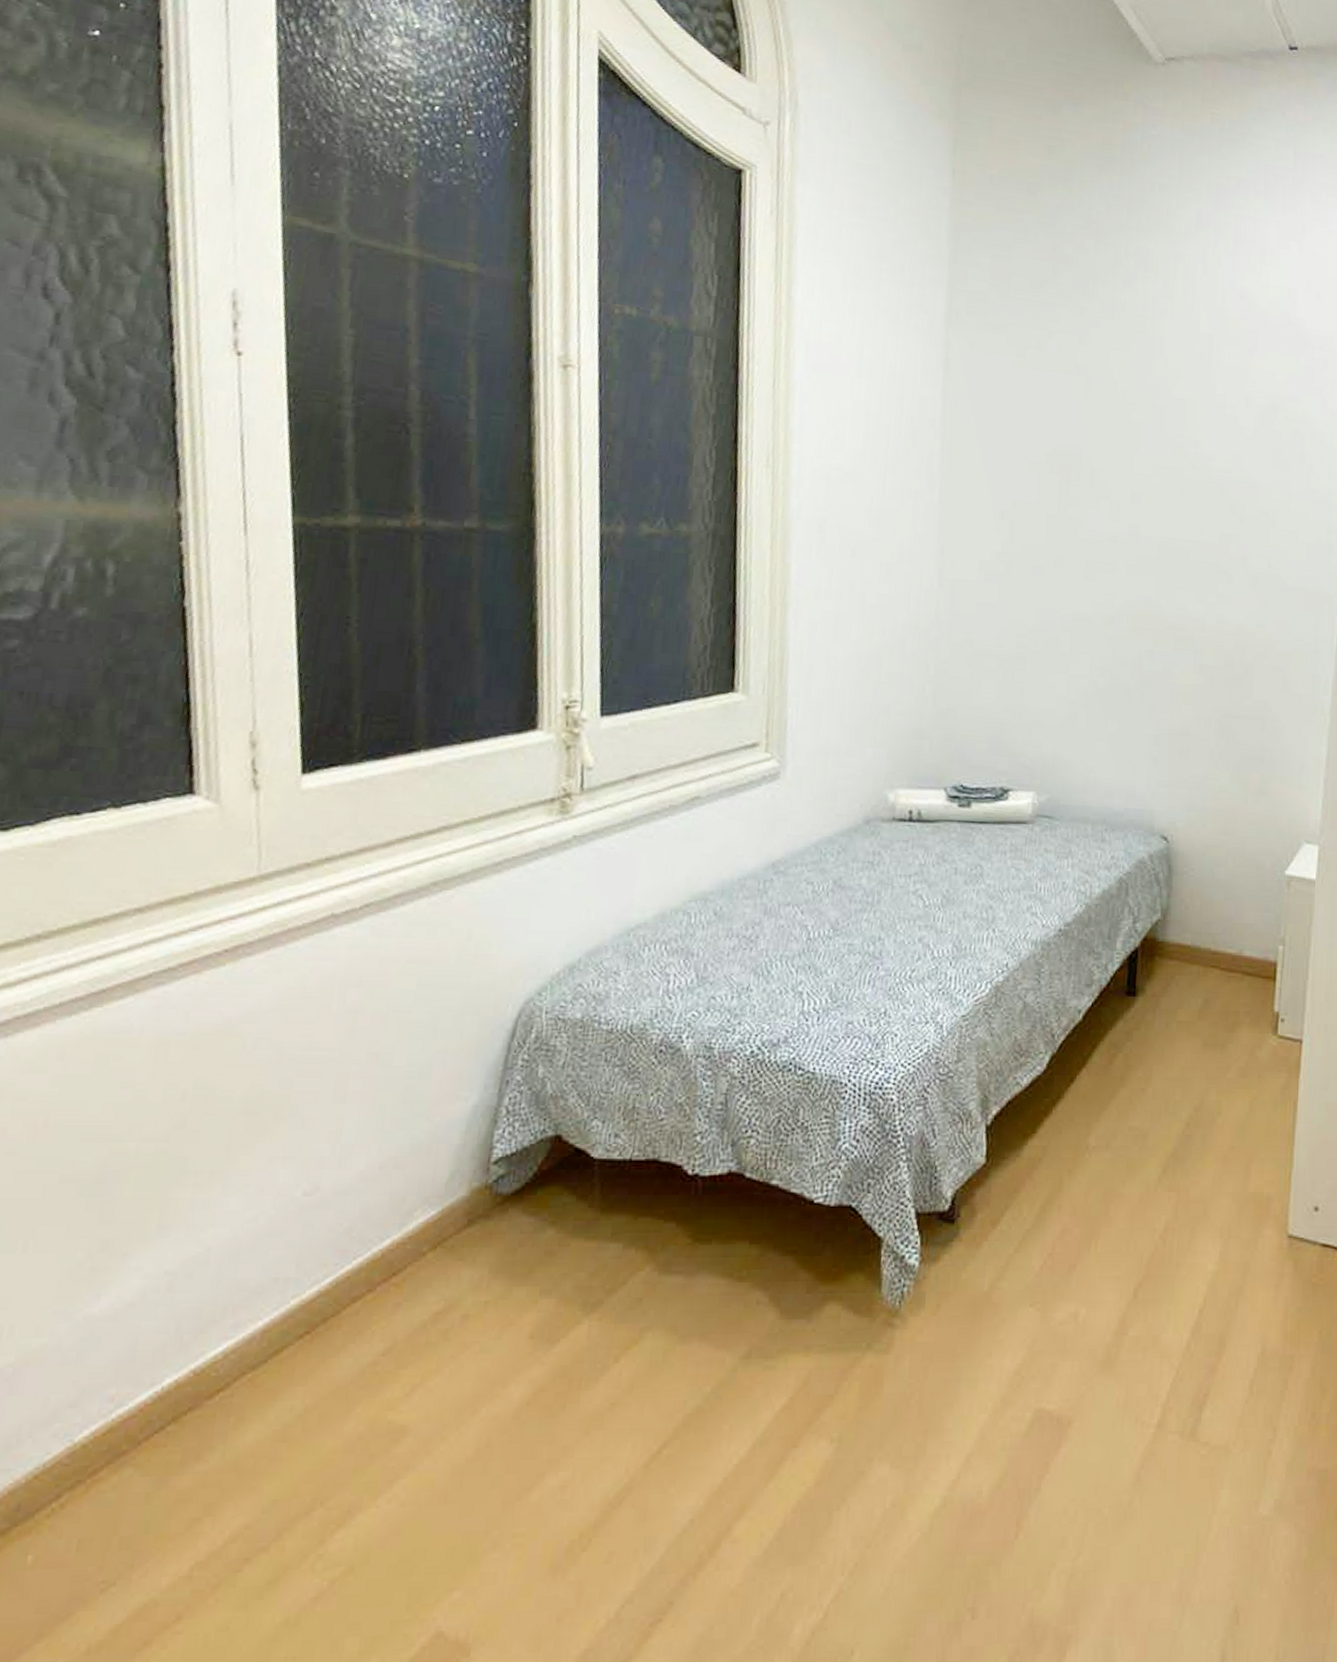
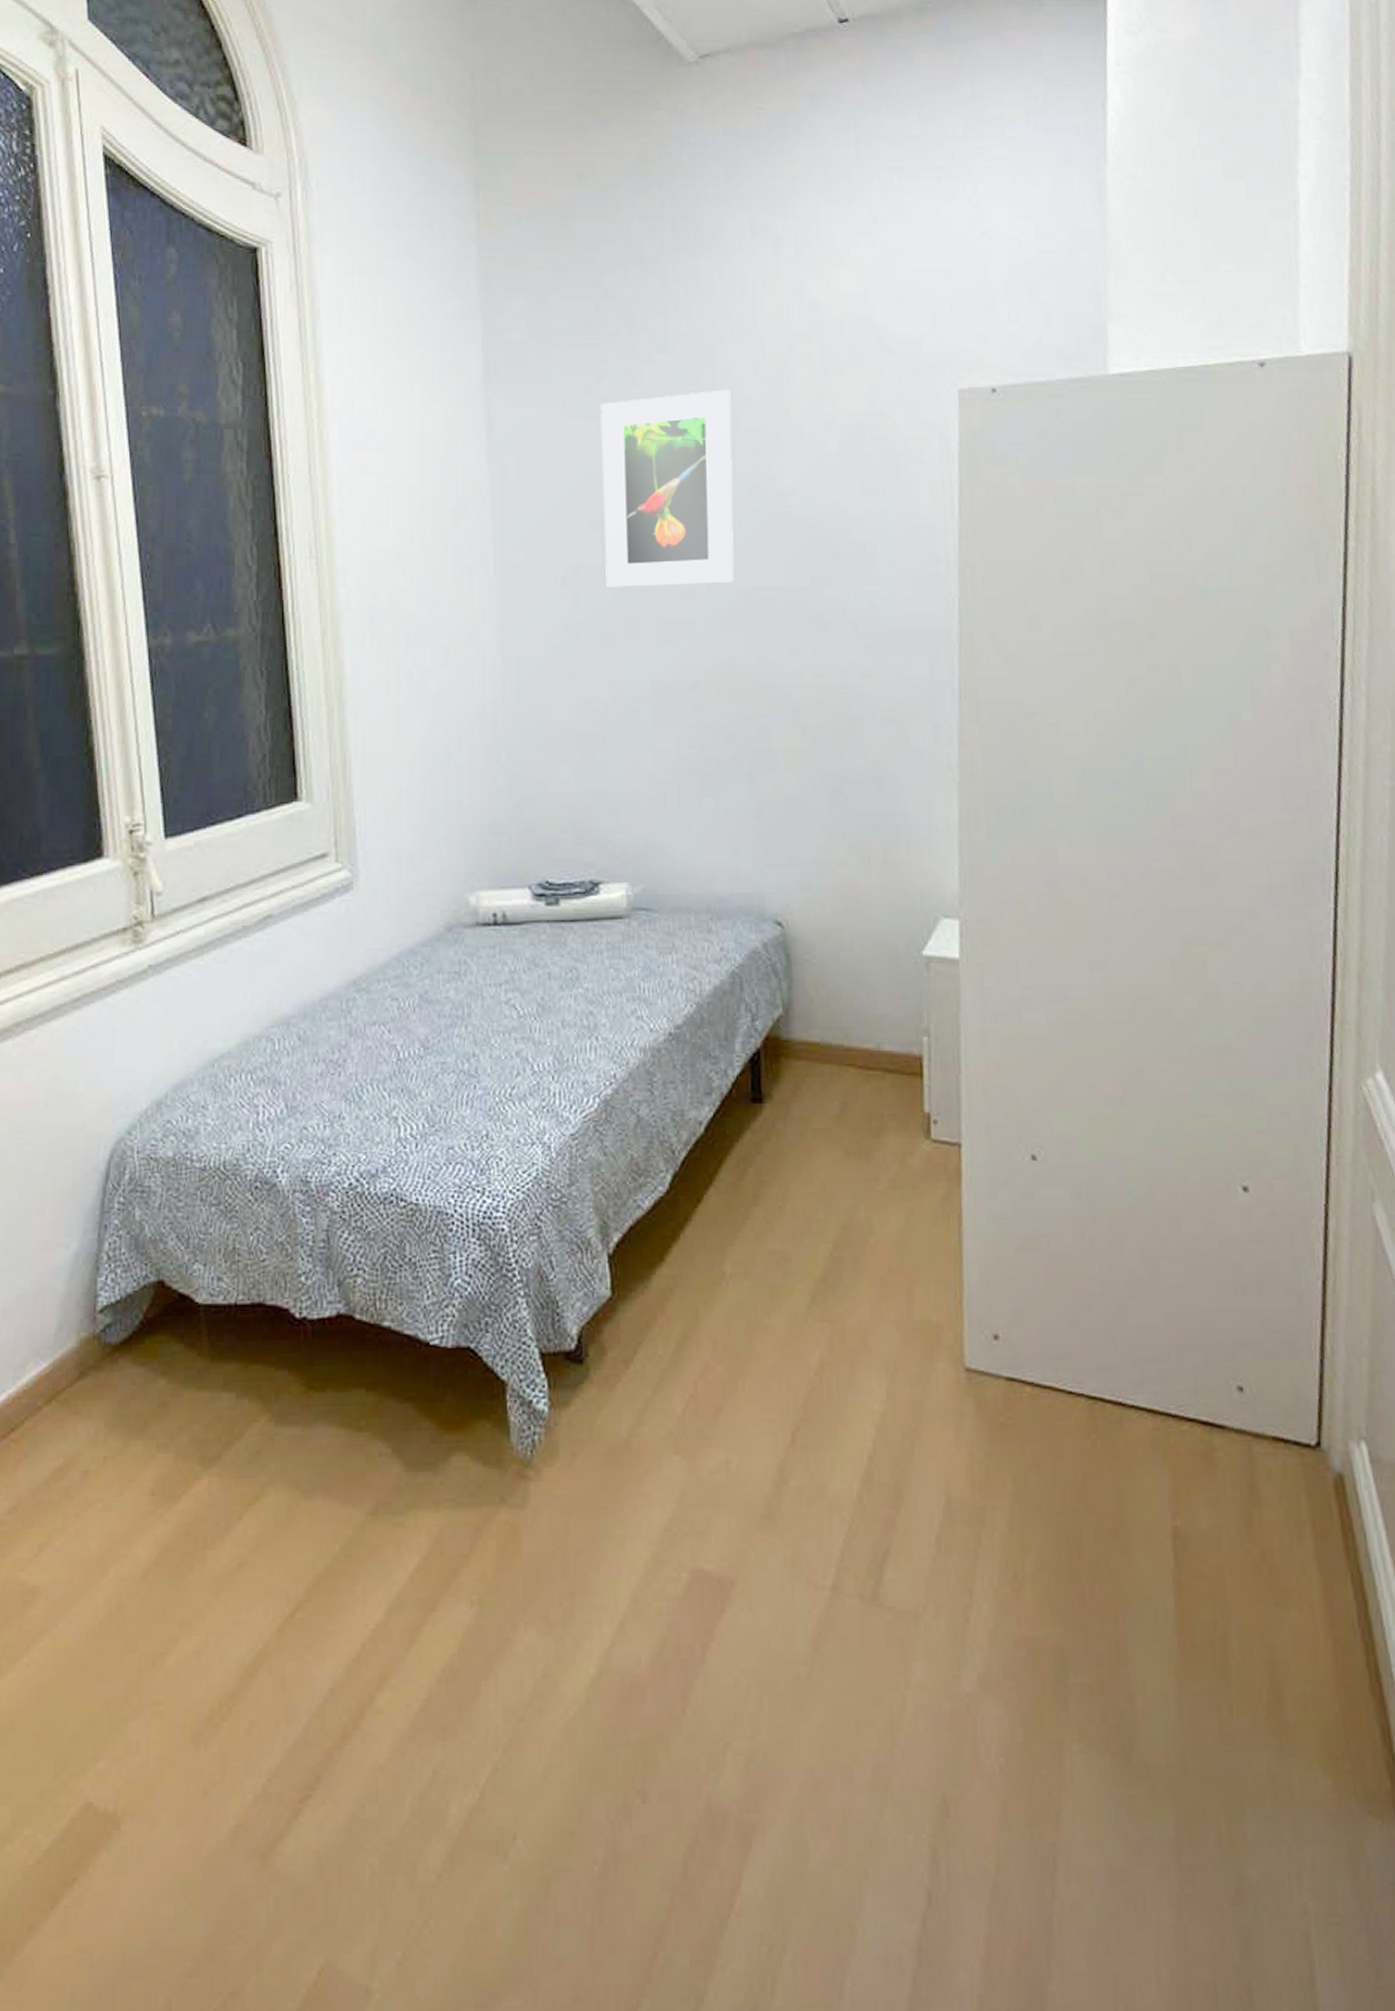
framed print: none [1039,357,1166,532] -> present [600,389,735,587]

